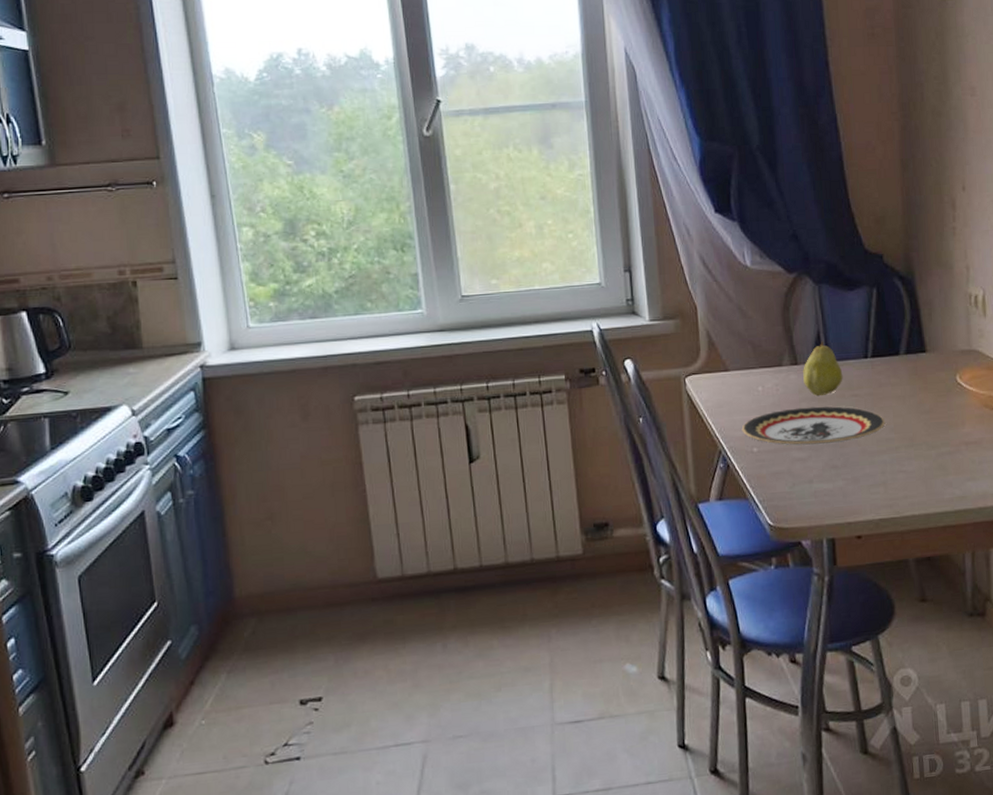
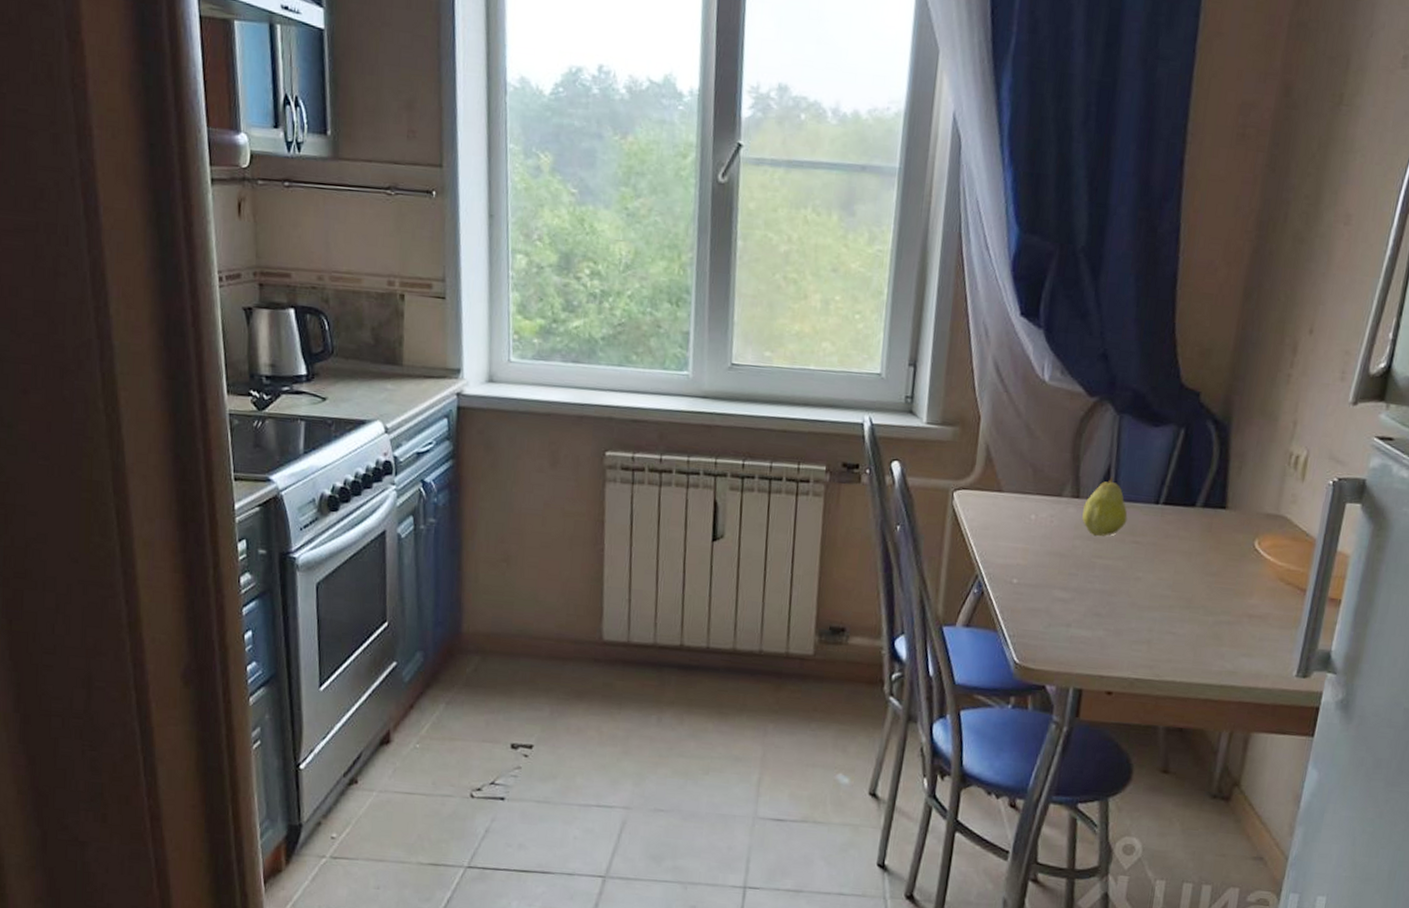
plate: present [741,406,886,446] -> none [1004,544,1164,590]

